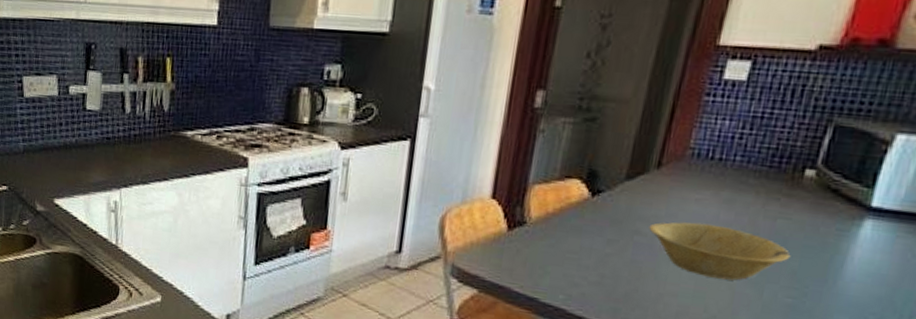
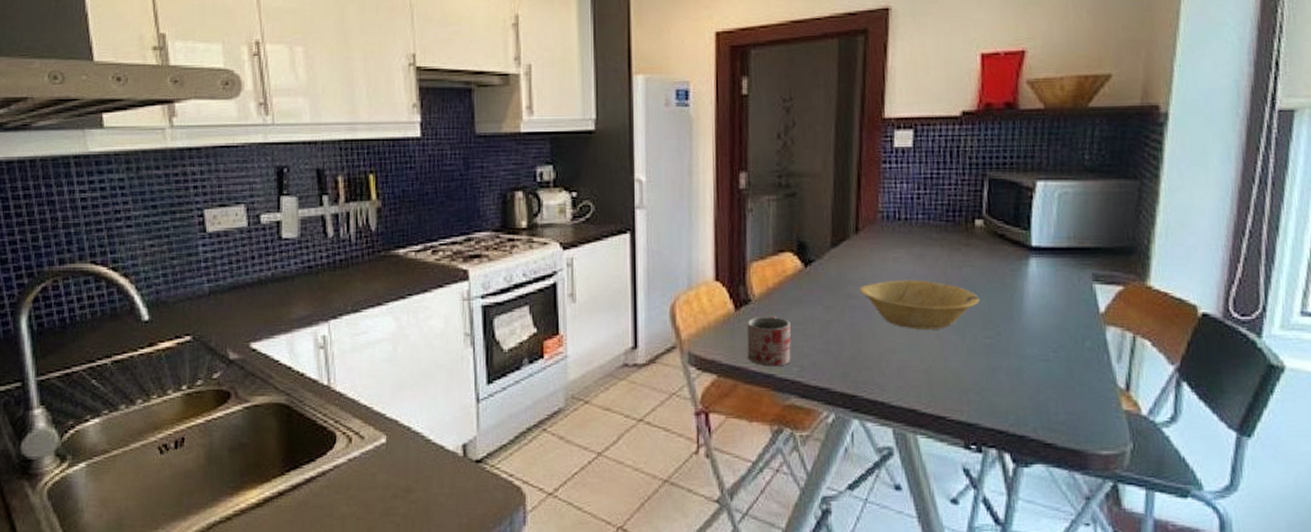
mug: none [512,239,565,292] -> present [747,315,791,367]

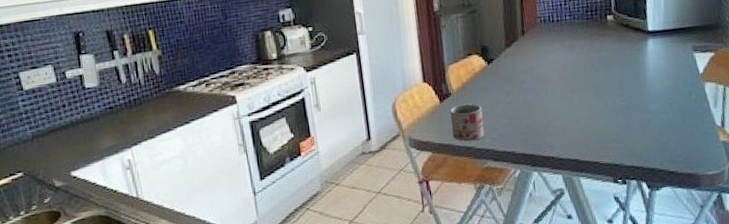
bowl: present [859,279,980,329] -> none [529,64,616,101]

